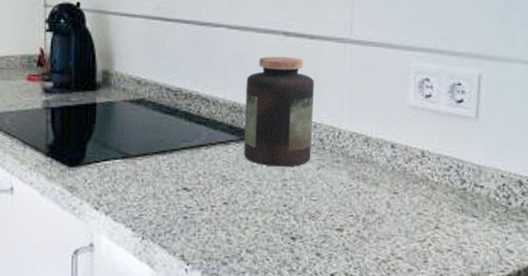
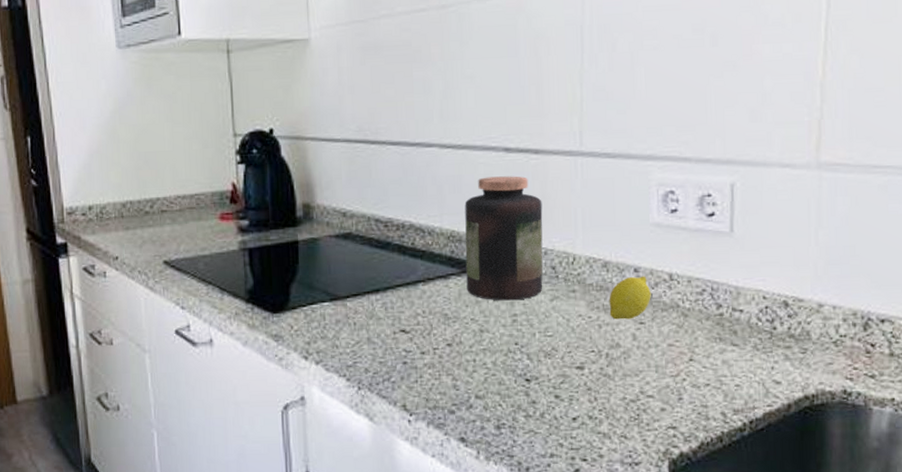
fruit: none [368,151,405,189] -> present [609,276,651,320]

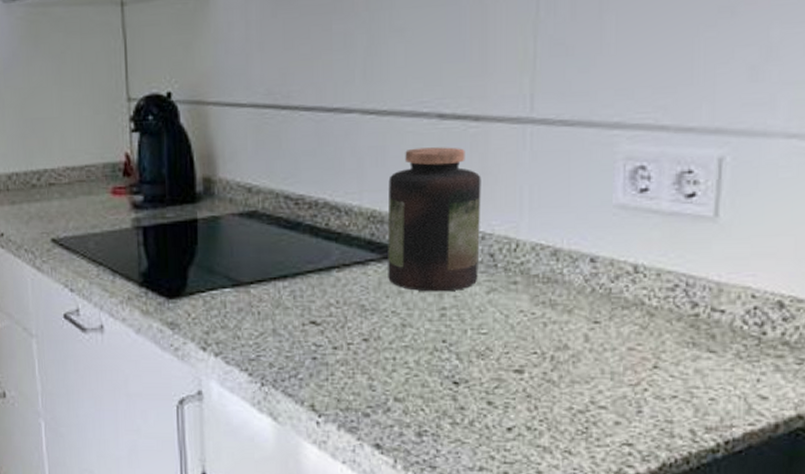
fruit: present [609,276,651,320] -> none [557,267,610,317]

